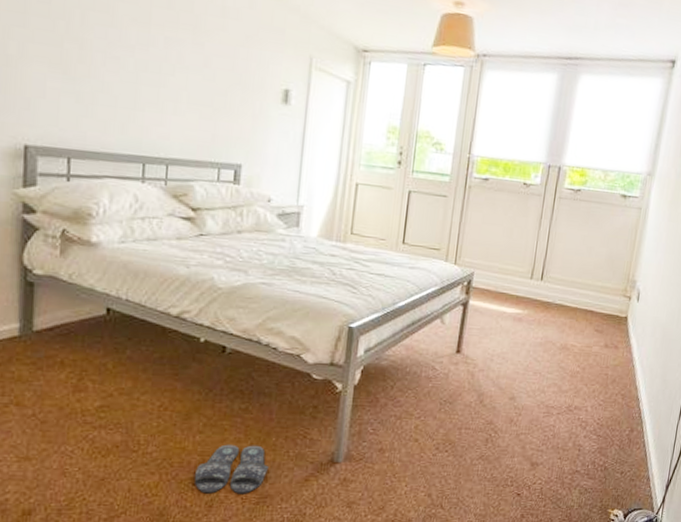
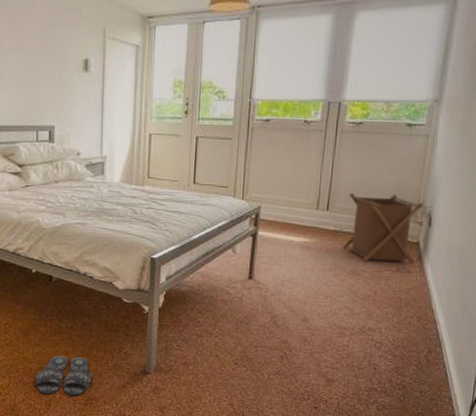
laundry basket: none [554,263,633,340] -> present [342,193,424,265]

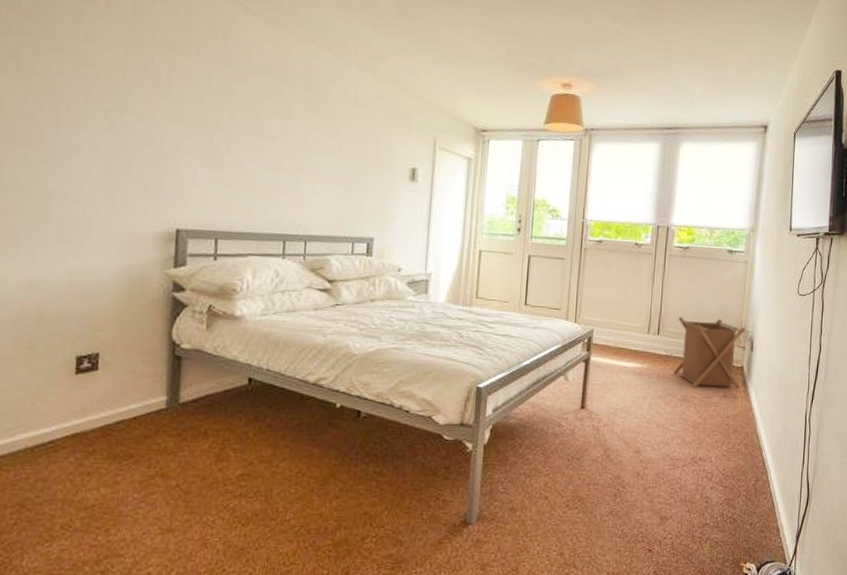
slippers: present [35,355,93,397] -> none [330,508,403,560]

